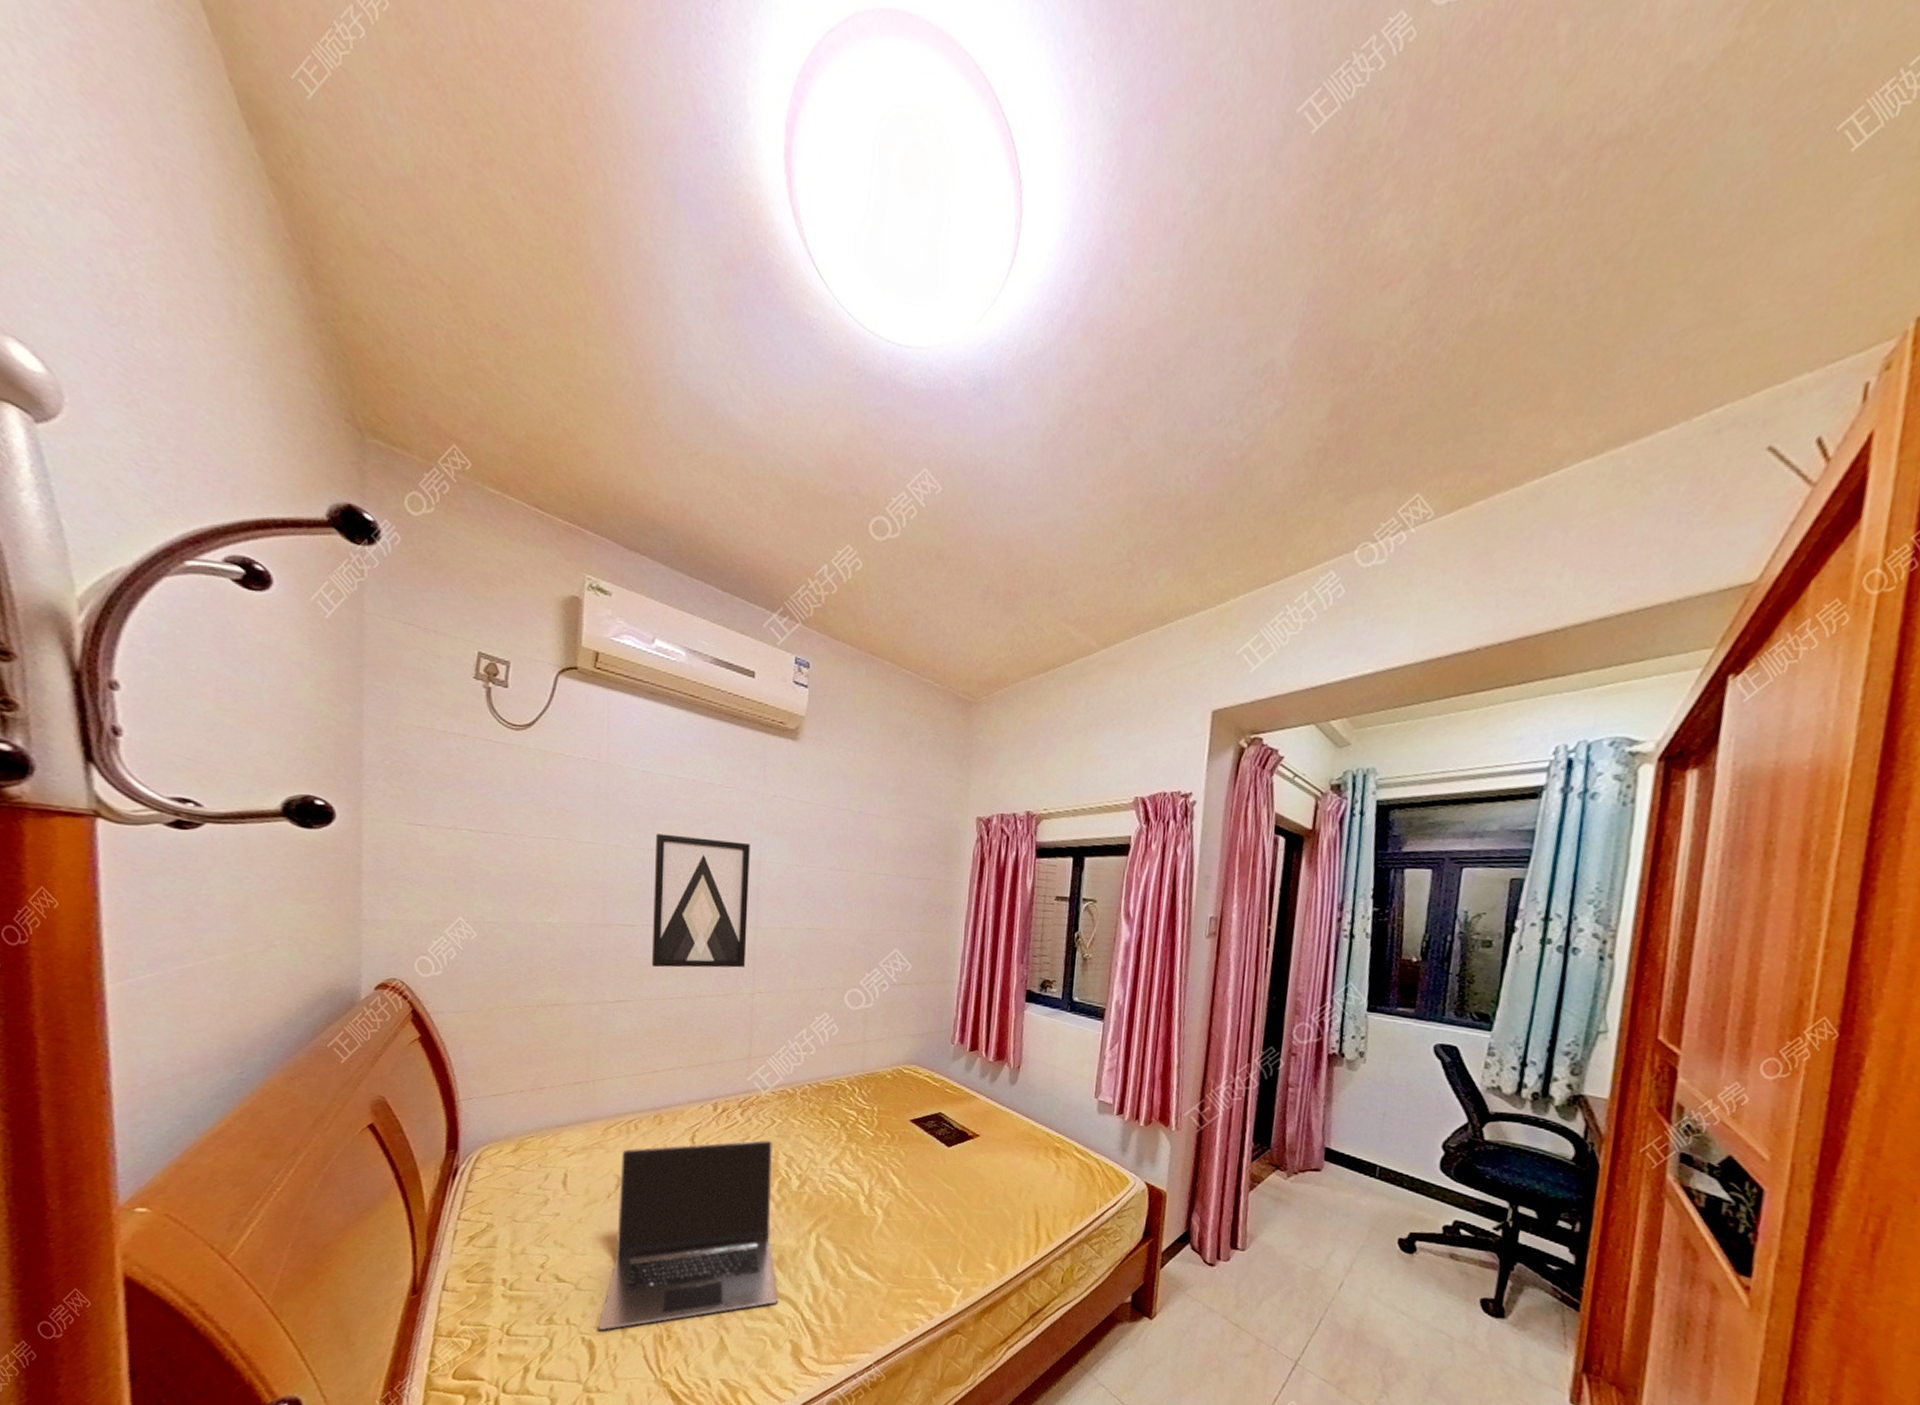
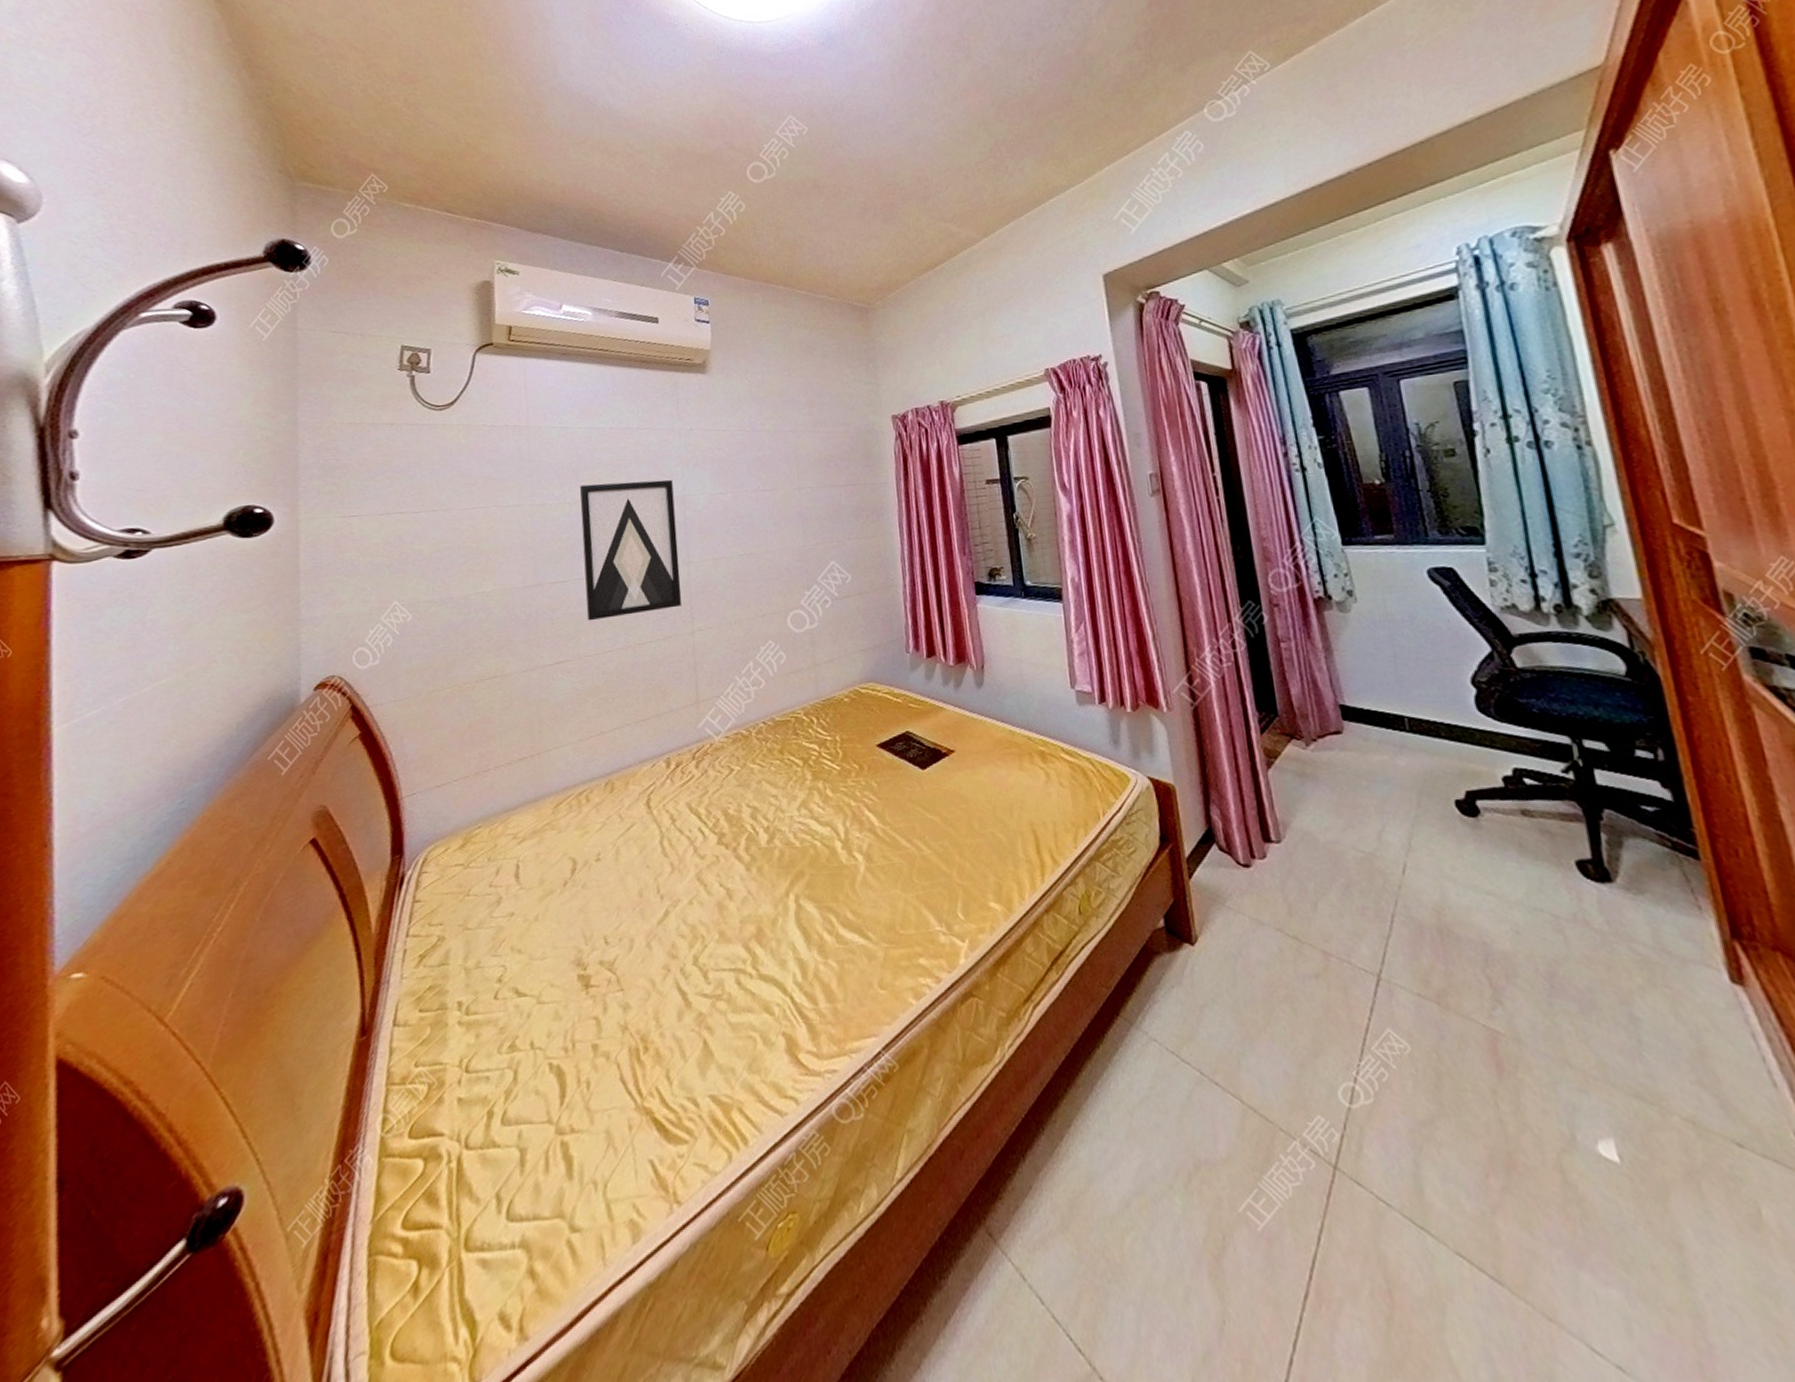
laptop: present [597,1139,779,1330] -> none [565,791,764,1050]

